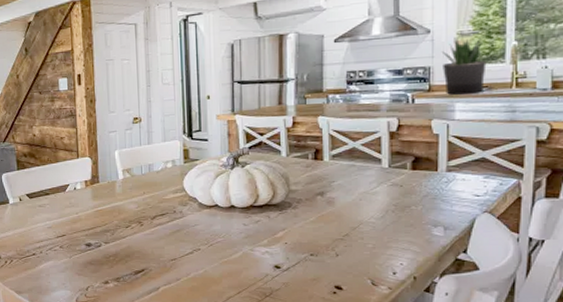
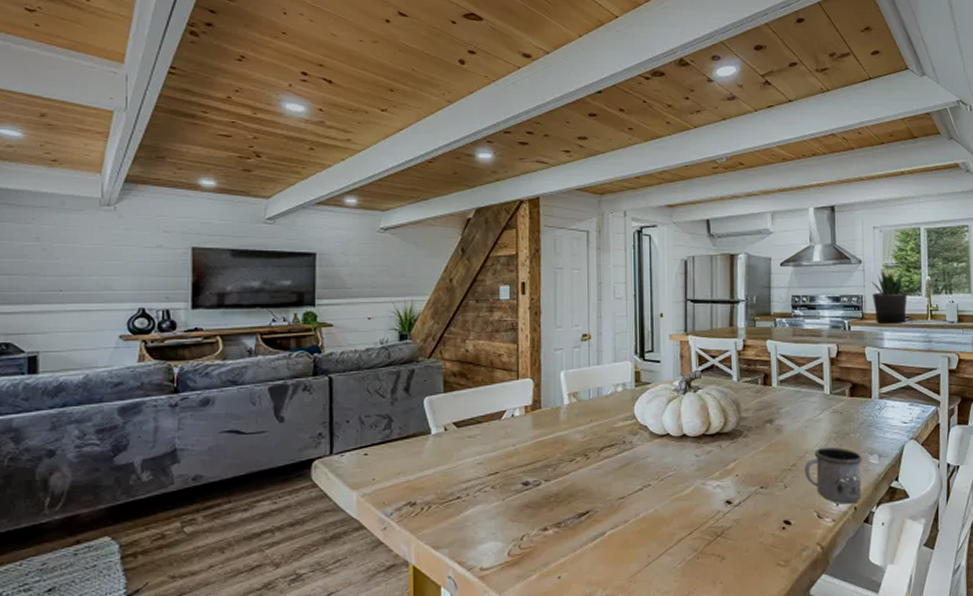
mug: none [358,218,425,273] -> present [804,447,863,504]

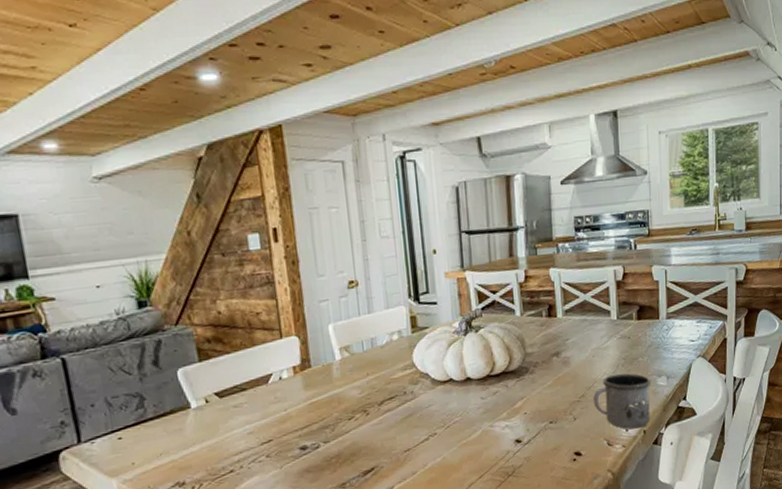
planter: present [871,270,908,324] -> none [657,179,695,239]

